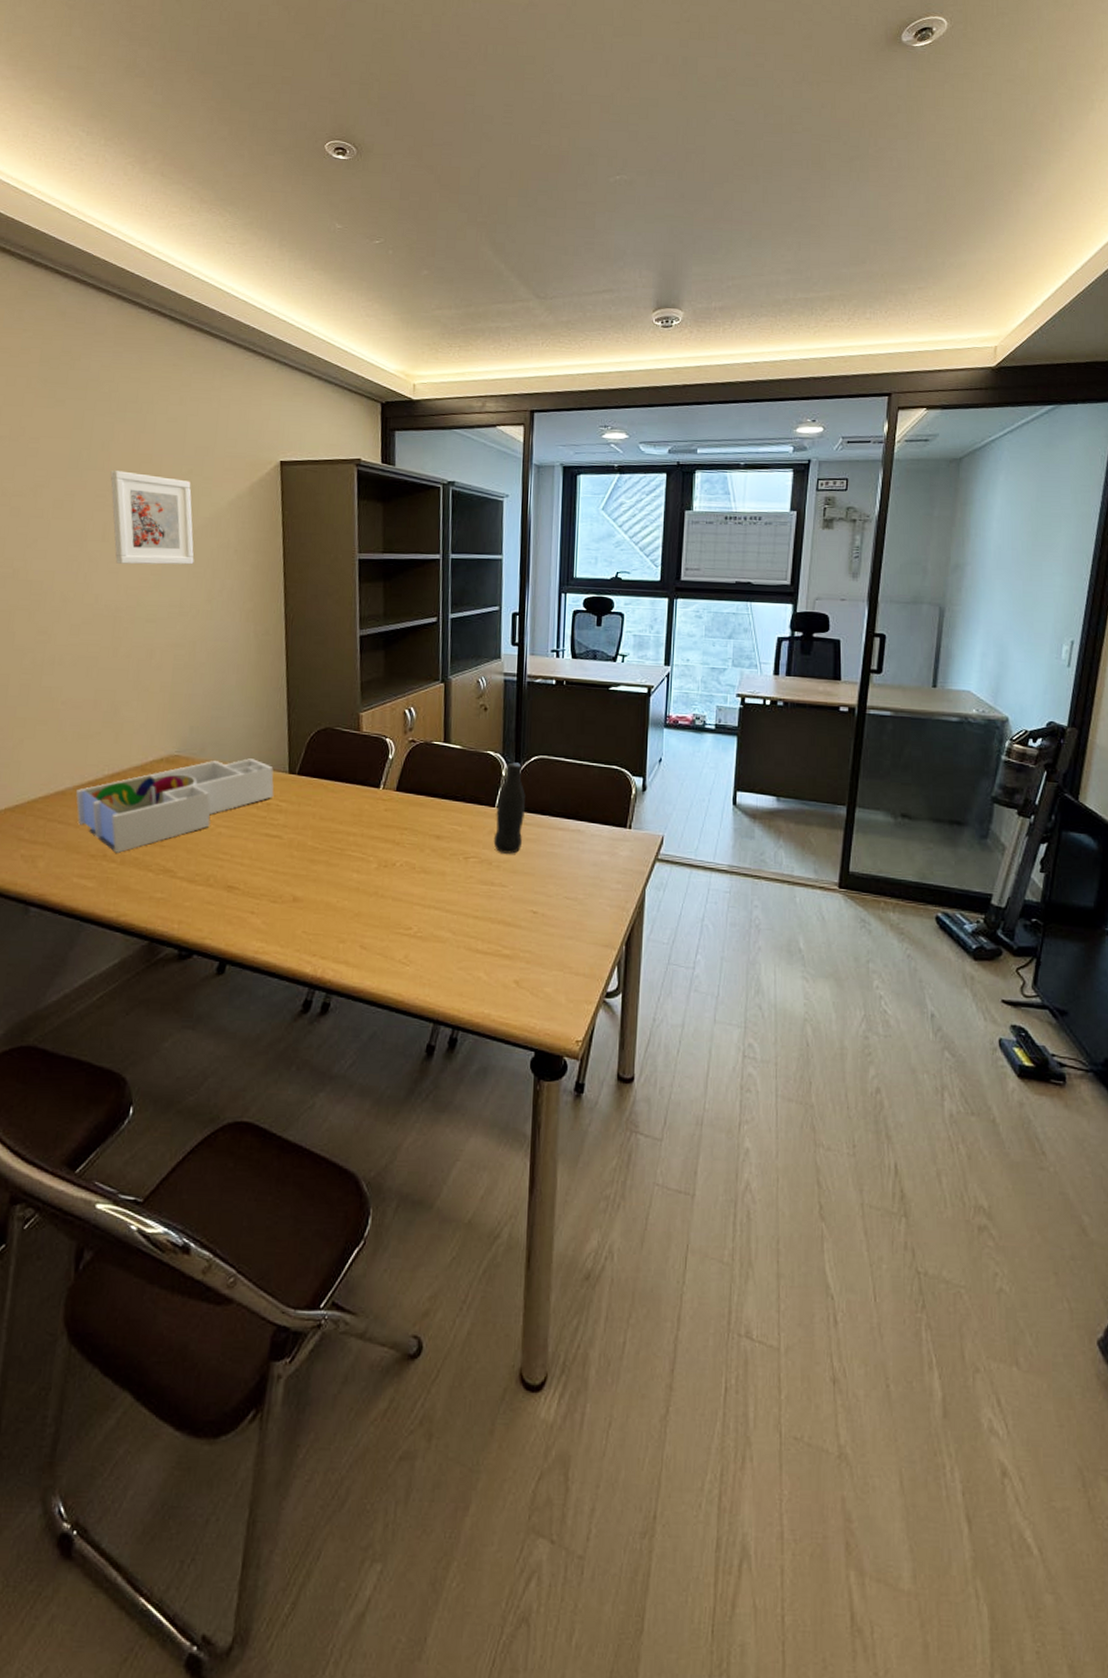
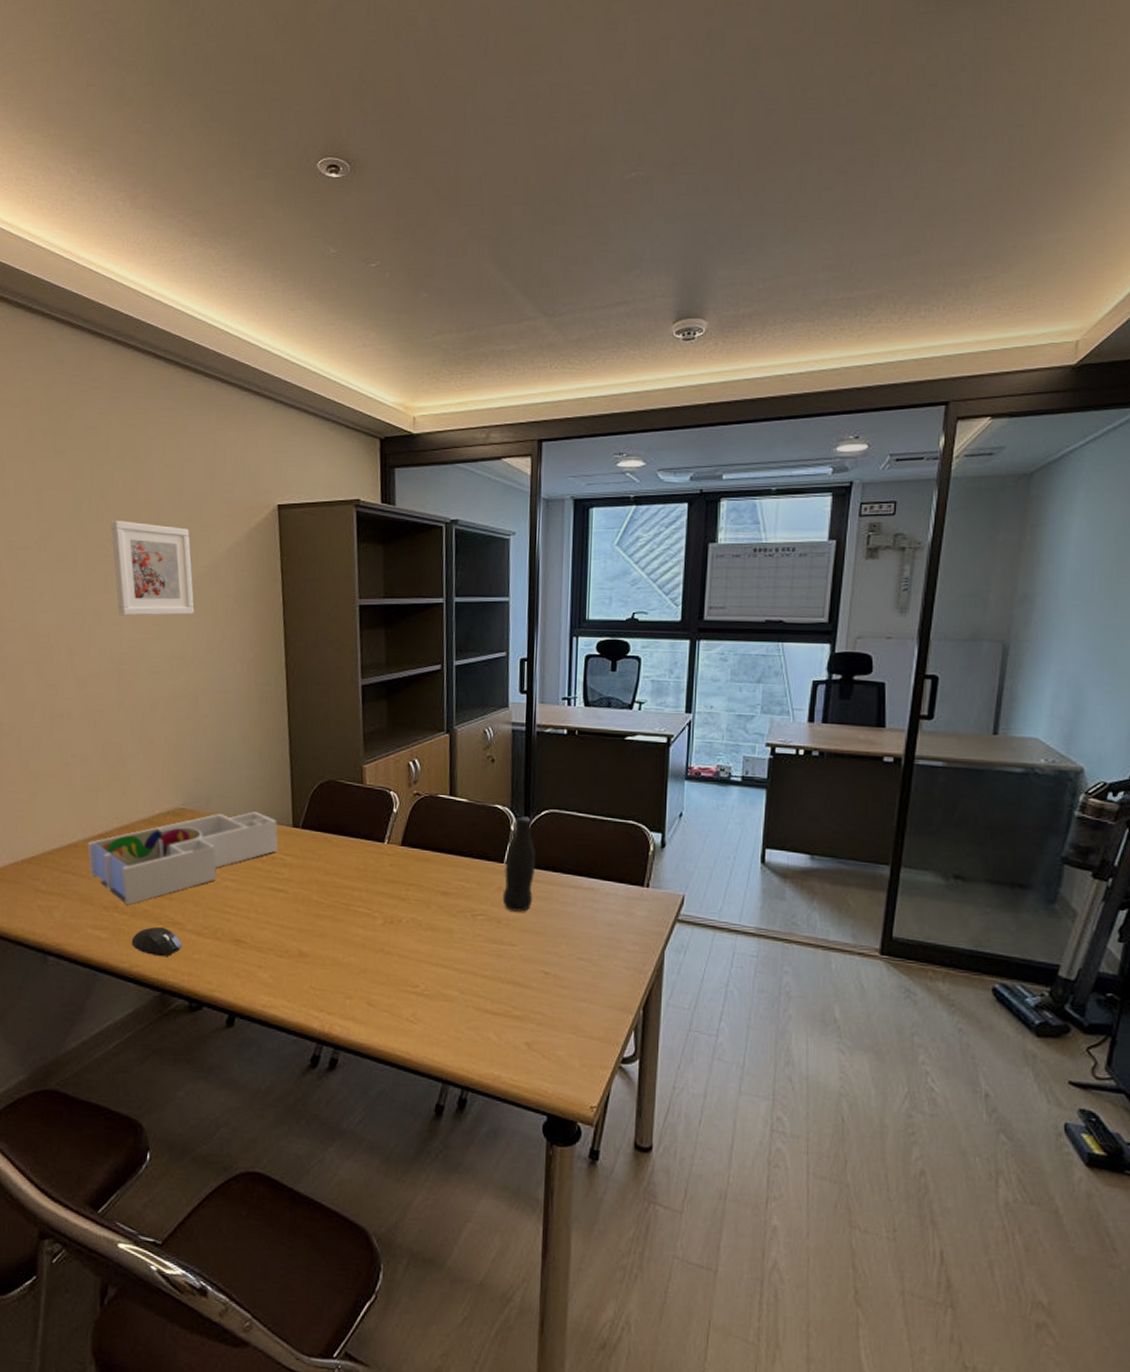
mouse: none [119,874,173,904] -> present [131,926,183,956]

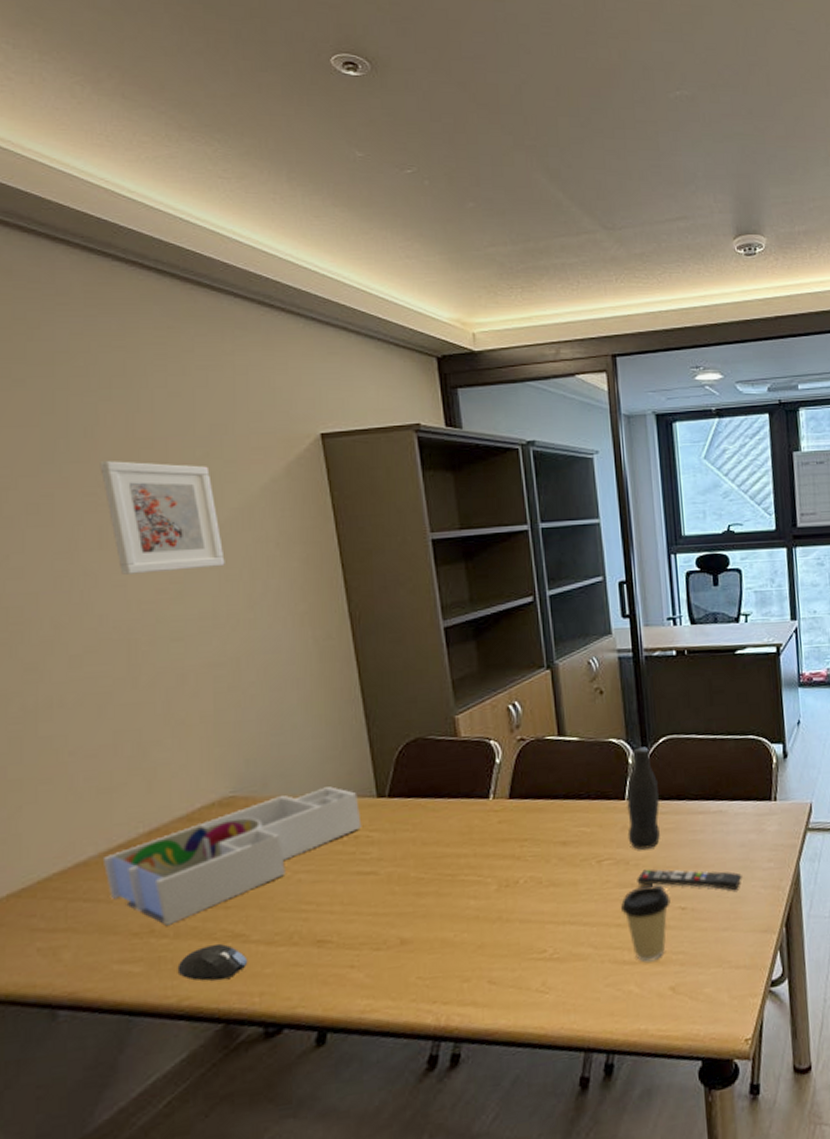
coffee cup: none [488,945,535,1016] -> present [620,885,671,962]
remote control: none [506,930,606,966] -> present [637,869,742,891]

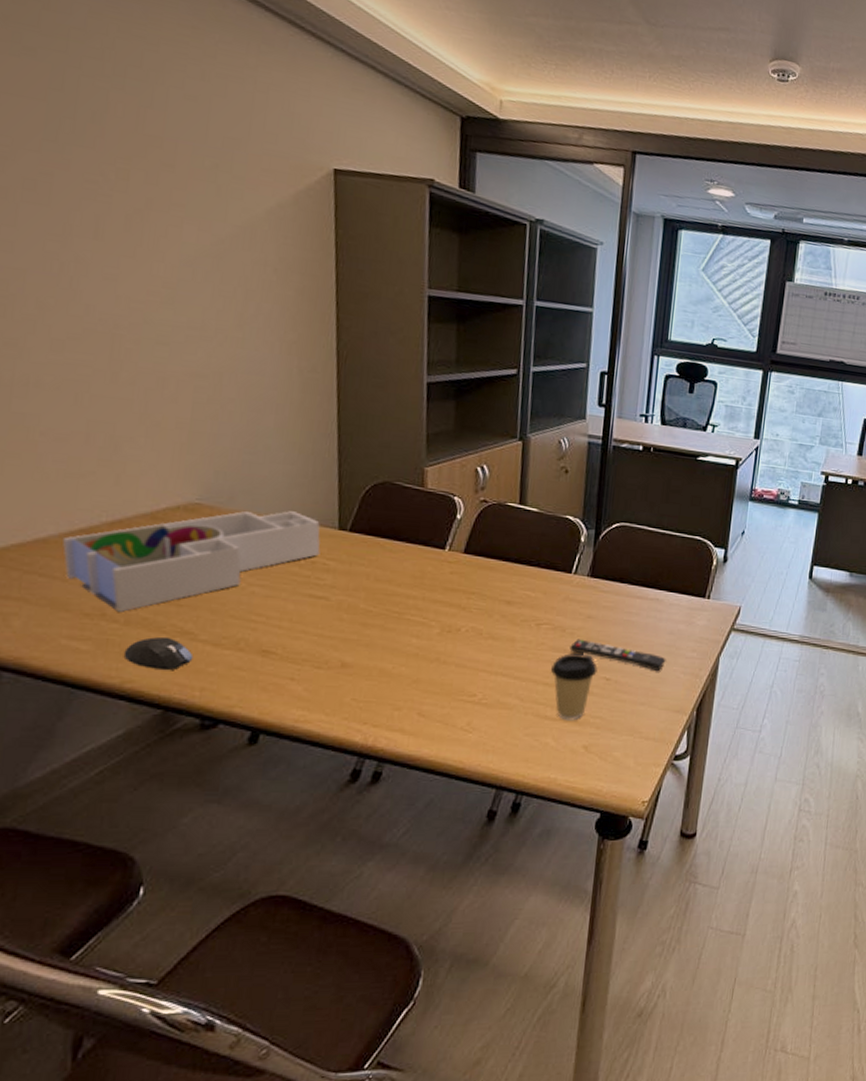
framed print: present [100,461,225,575] -> none [104,150,221,281]
bottle: present [627,747,660,850] -> none [568,528,604,621]

